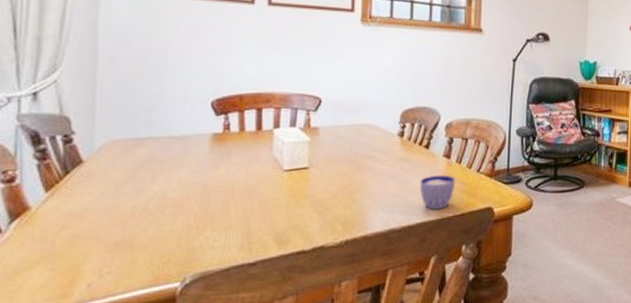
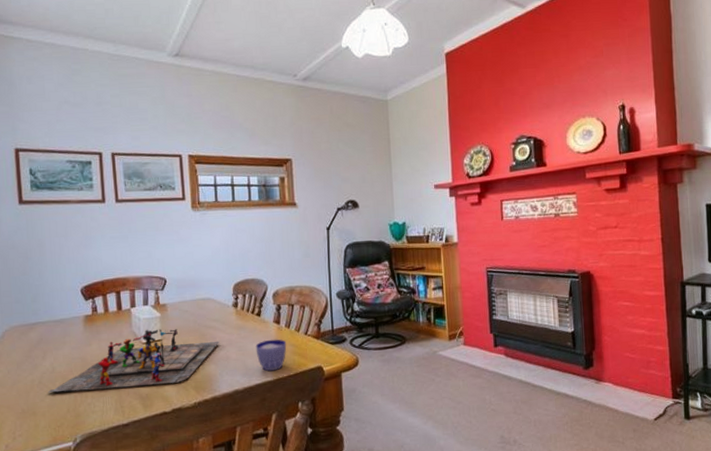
board game: none [153,155,378,223] -> present [47,329,219,393]

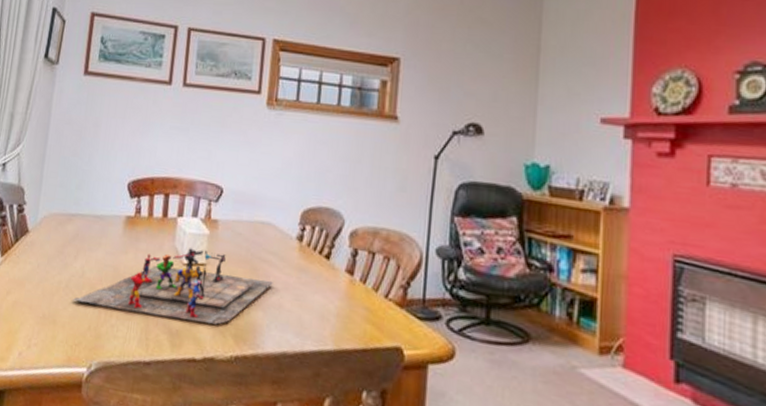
cup: present [255,339,287,372] -> none [317,292,359,339]

